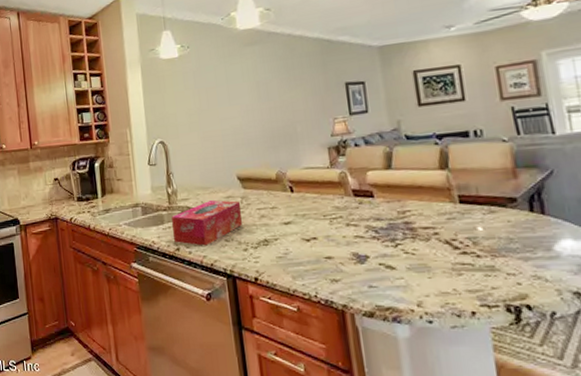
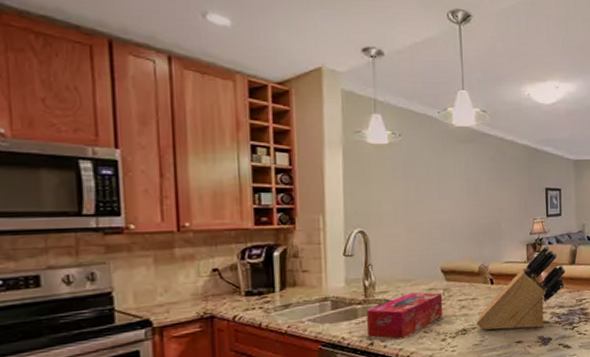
knife block: none [278,148,380,243] -> present [476,245,566,330]

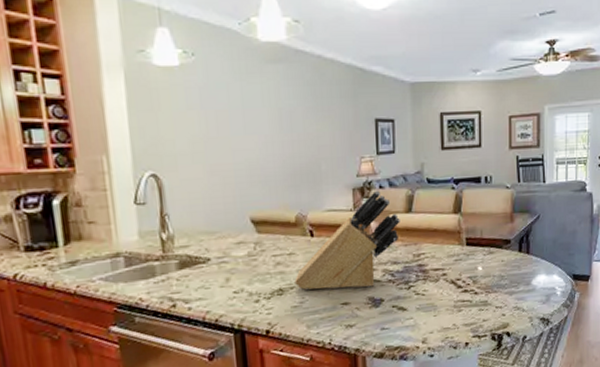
tissue box: present [367,292,443,339] -> none [166,246,254,300]

